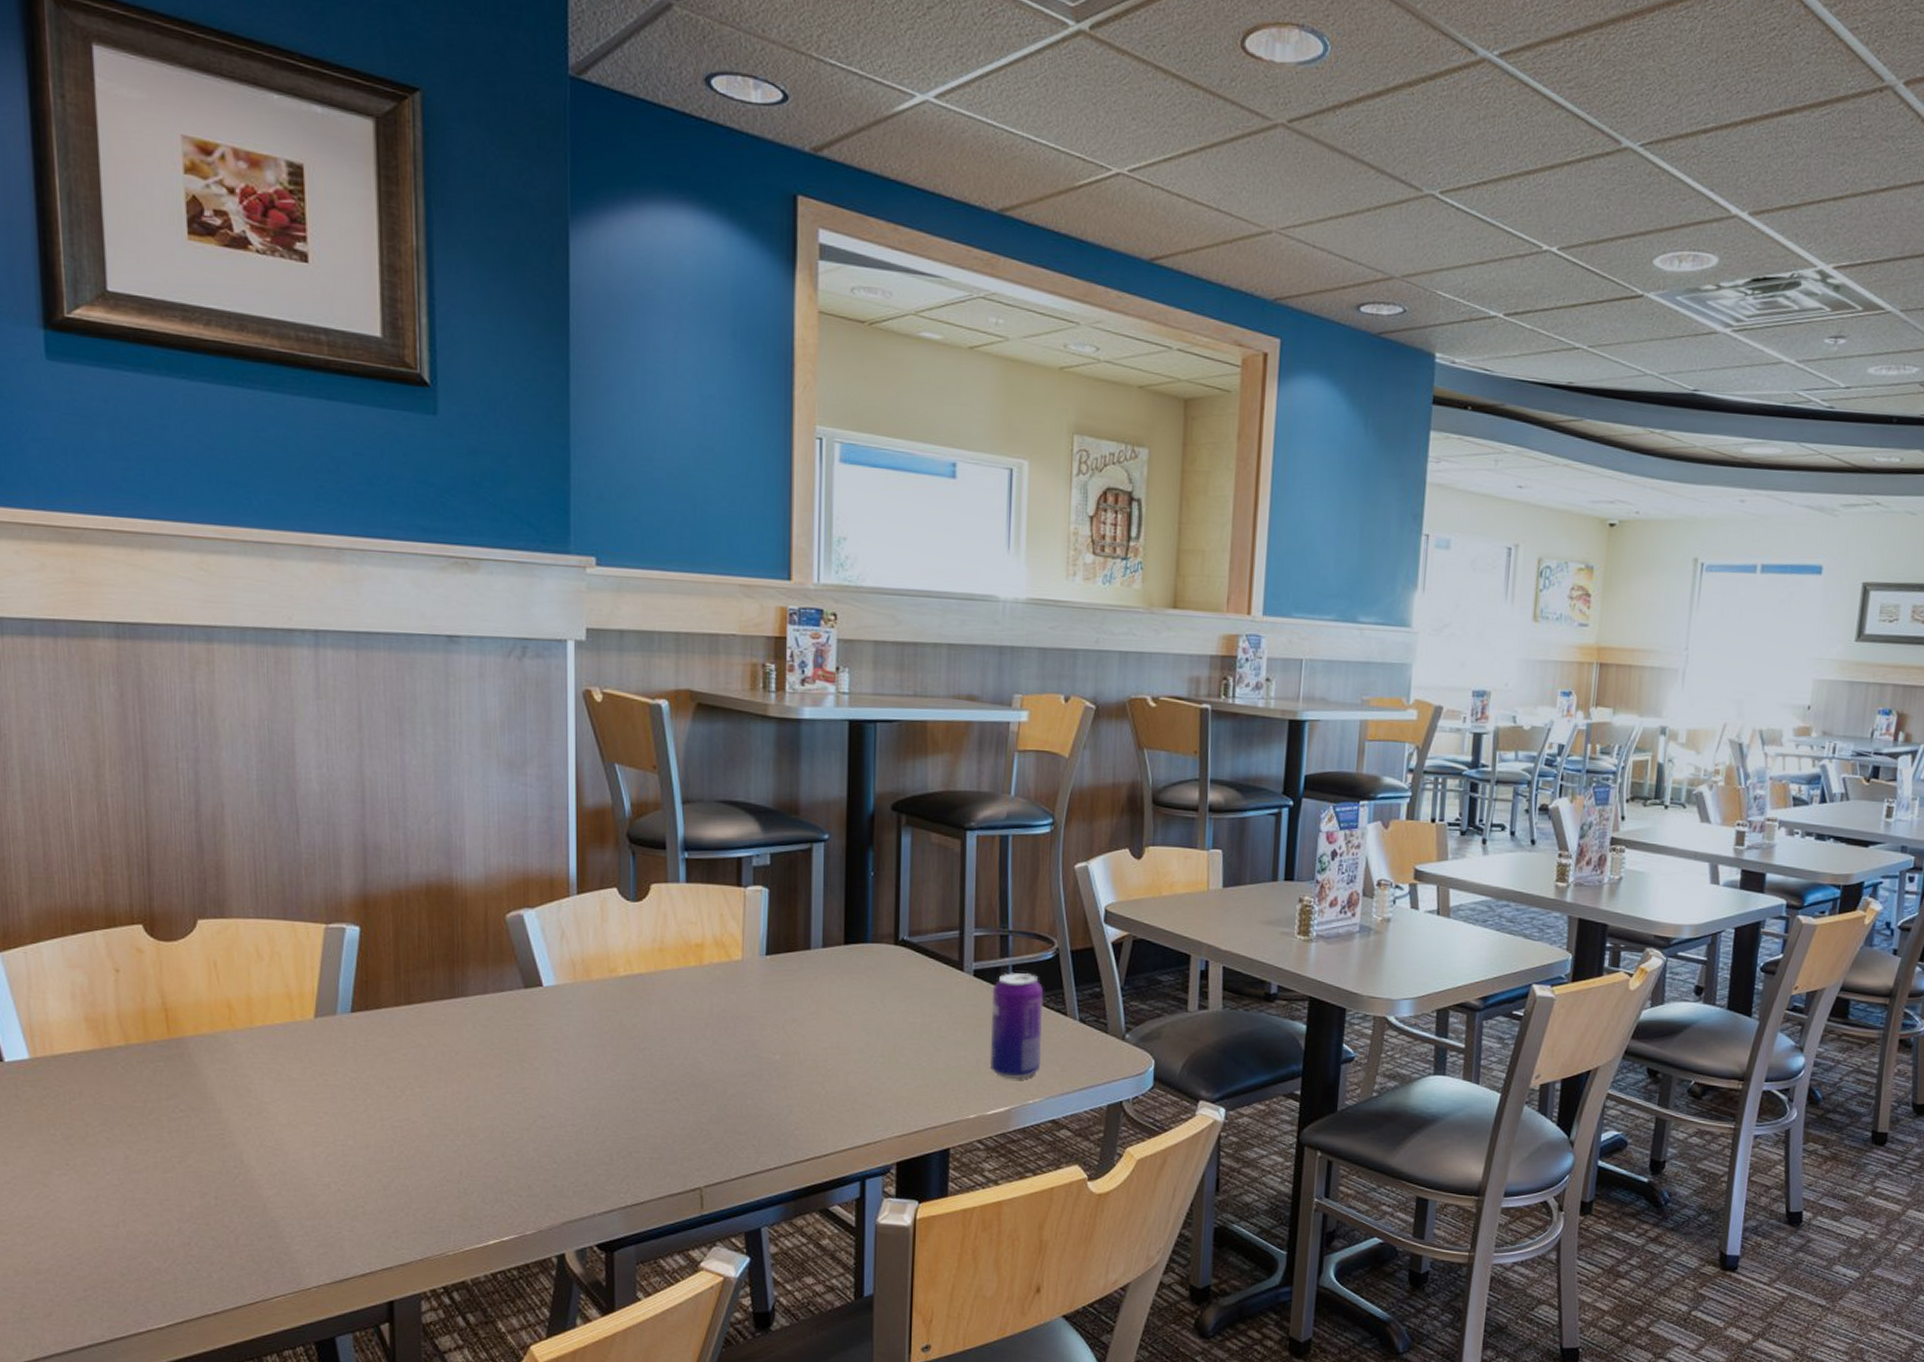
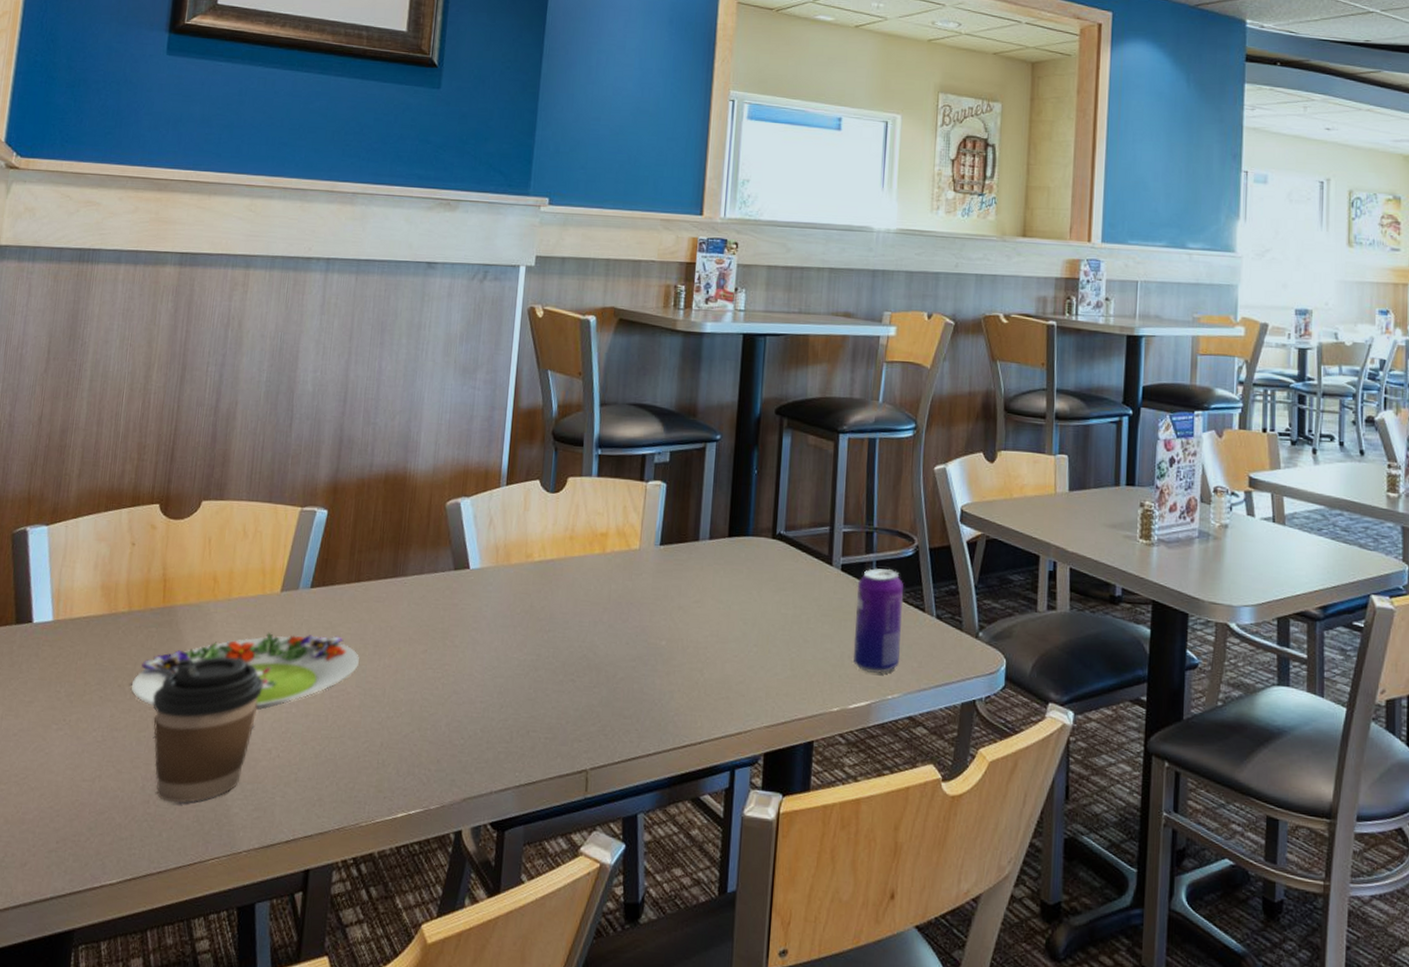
salad plate: none [144,1061,422,1145] -> present [131,632,359,711]
coffee cup: none [175,1090,308,1244] -> present [153,656,263,803]

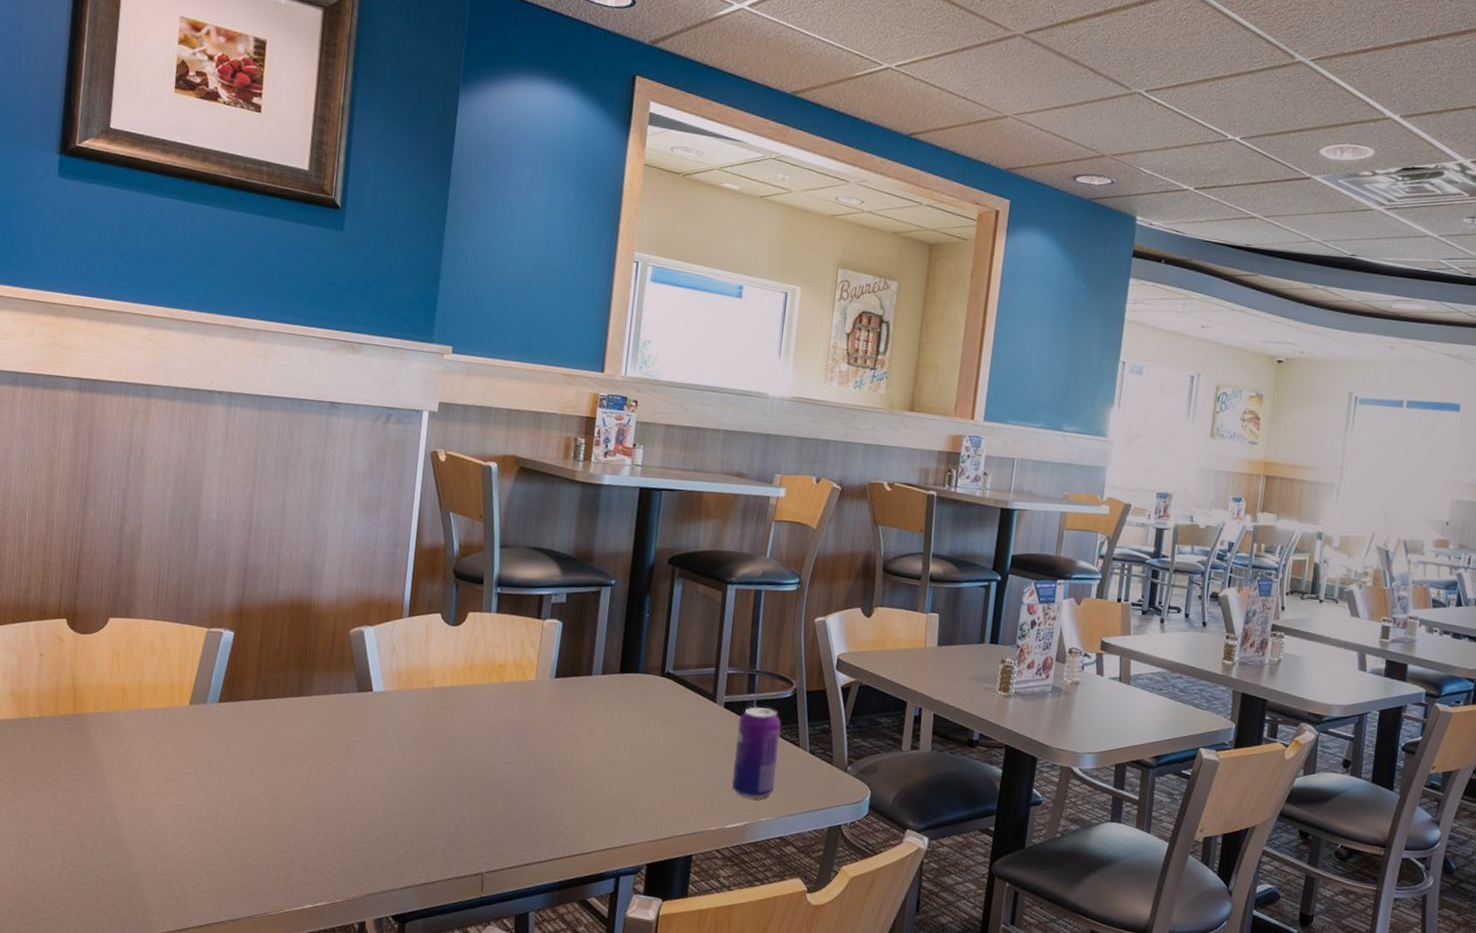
salad plate: present [131,632,359,711] -> none [44,740,267,811]
coffee cup: present [153,656,263,803] -> none [67,761,174,890]

